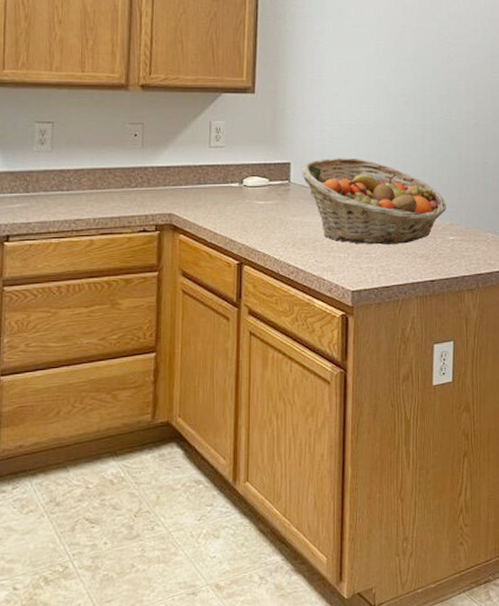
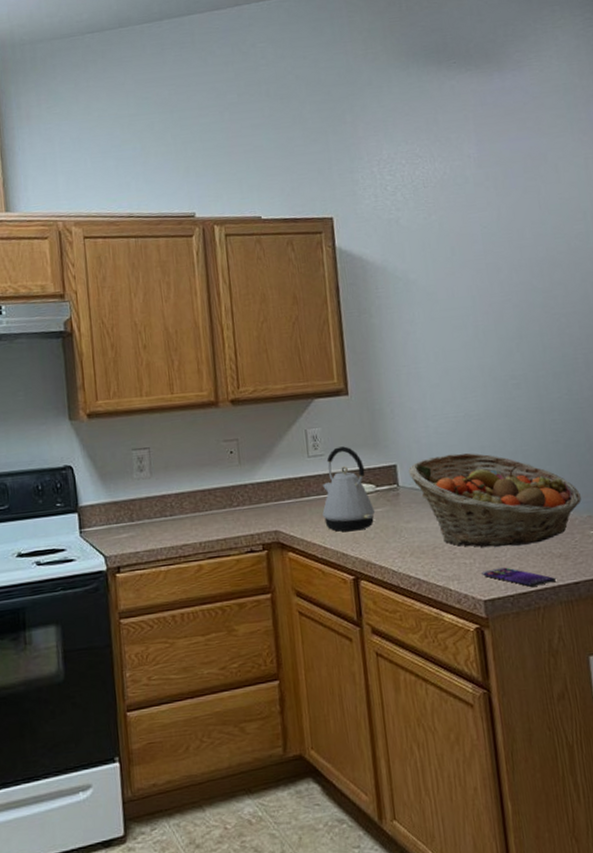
kettle: none [216,141,266,220] -> present [322,446,376,532]
smartphone: none [353,263,416,281] -> present [481,567,557,587]

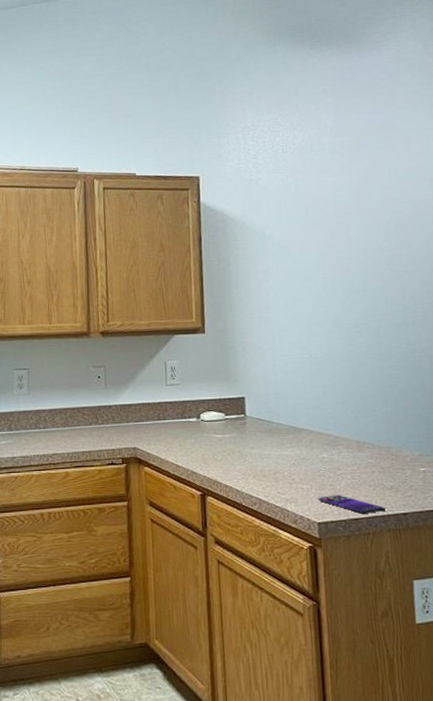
kettle: present [322,446,376,532] -> none [176,378,224,453]
fruit basket: present [408,453,581,548] -> none [256,390,414,476]

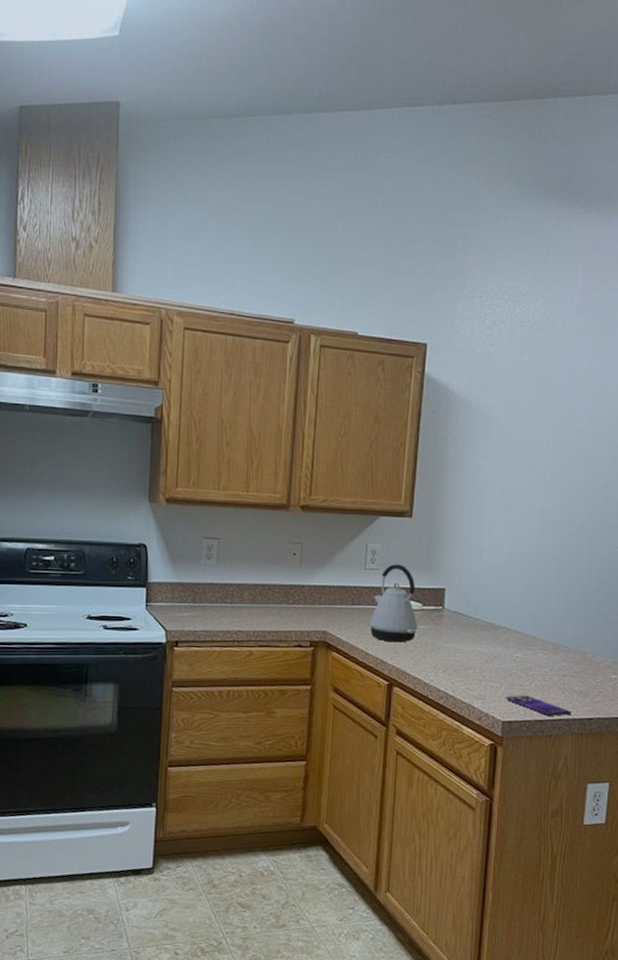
kettle: none [176,378,224,453] -> present [369,564,418,643]

